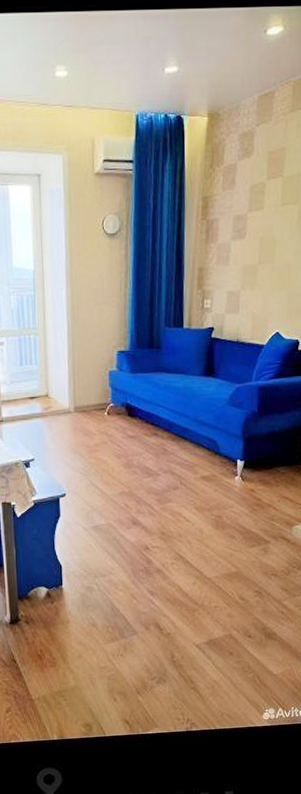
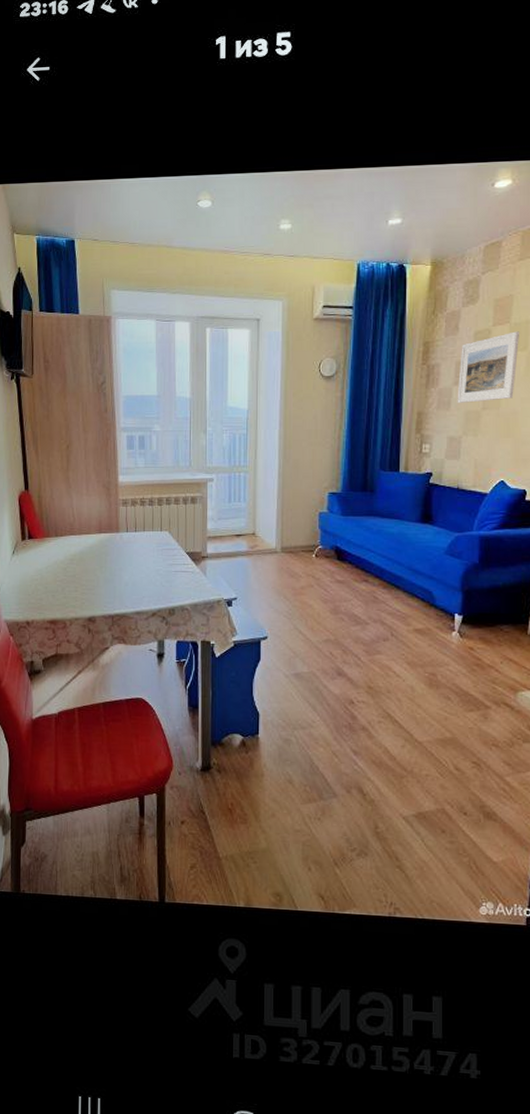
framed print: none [235,184,292,258] -> present [457,331,520,403]

